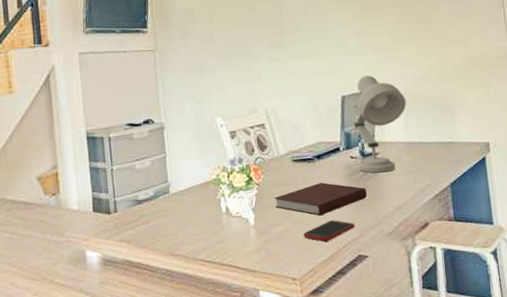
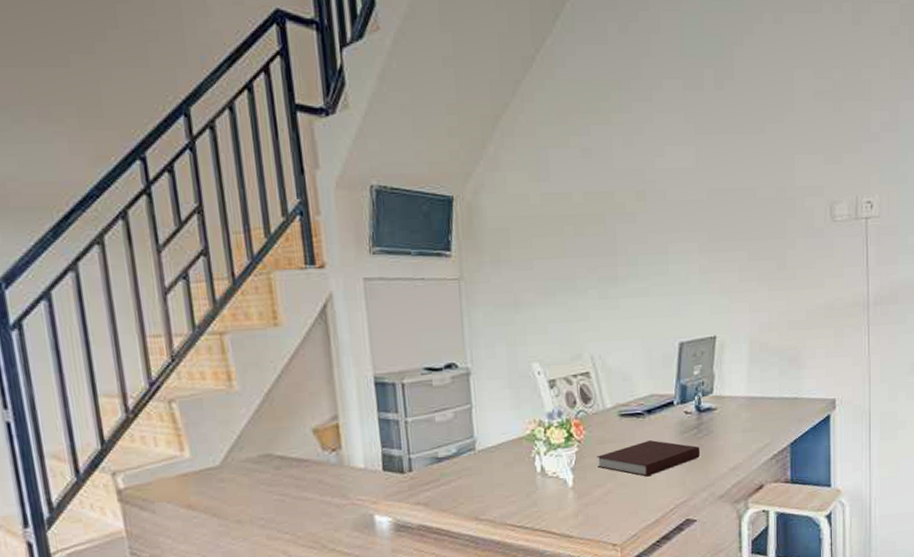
cell phone: present [303,220,355,242] -> none [628,481,685,505]
desk lamp: present [354,75,407,173] -> none [691,320,751,431]

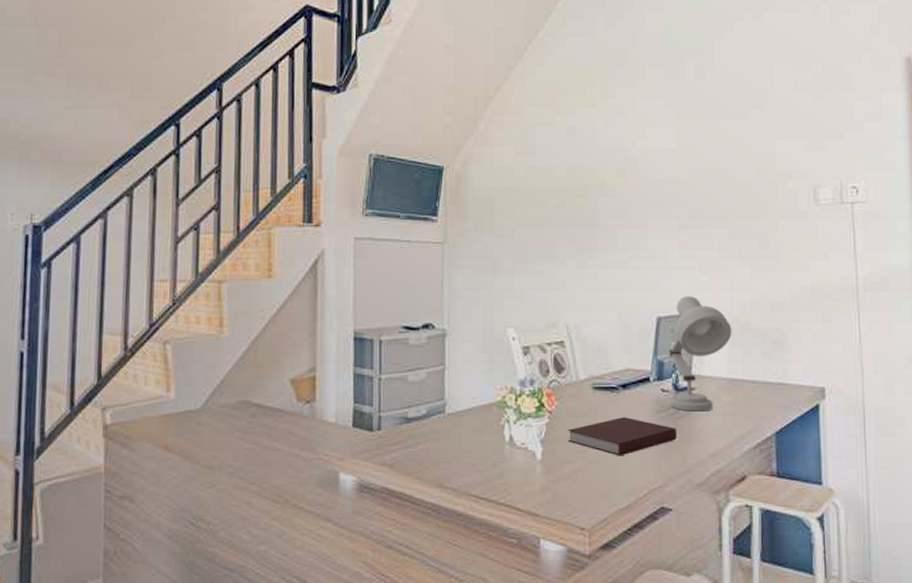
desk lamp: none [691,320,751,431] -> present [668,296,732,412]

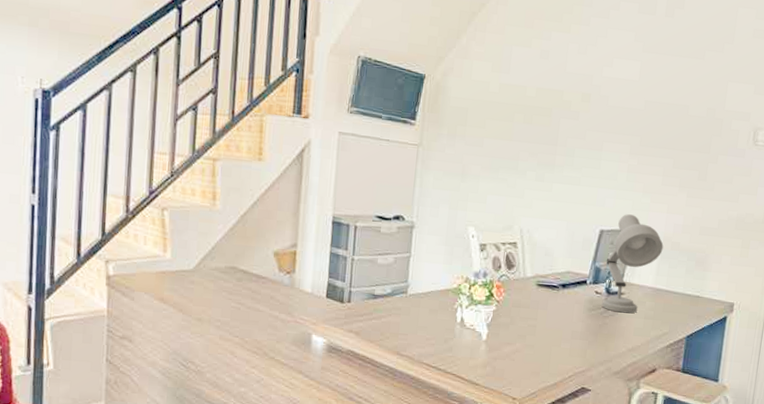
notebook: present [568,417,678,456] -> none [510,311,604,343]

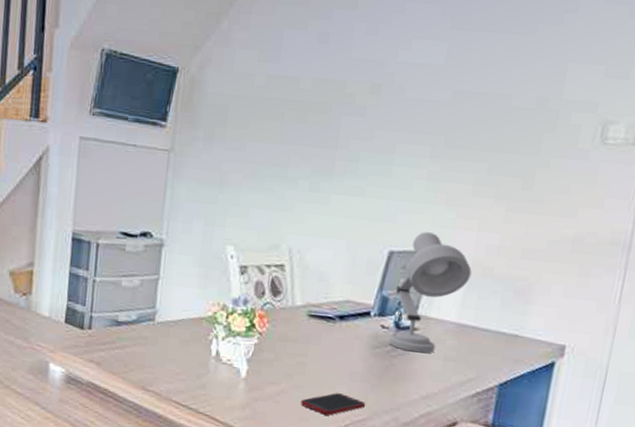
cell phone: none [532,349,585,369] -> present [301,393,366,416]

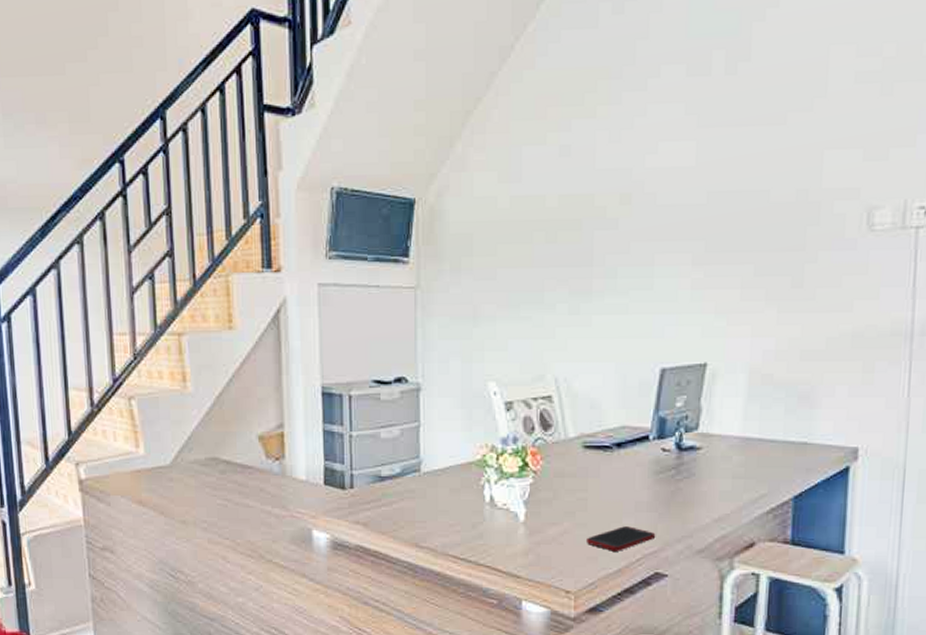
desk lamp: present [389,232,472,354] -> none [672,344,750,473]

